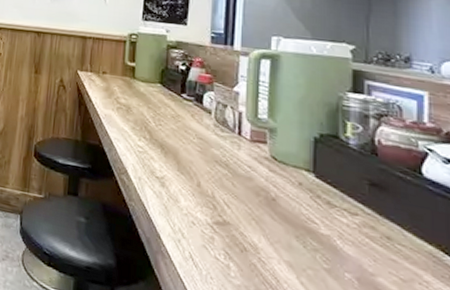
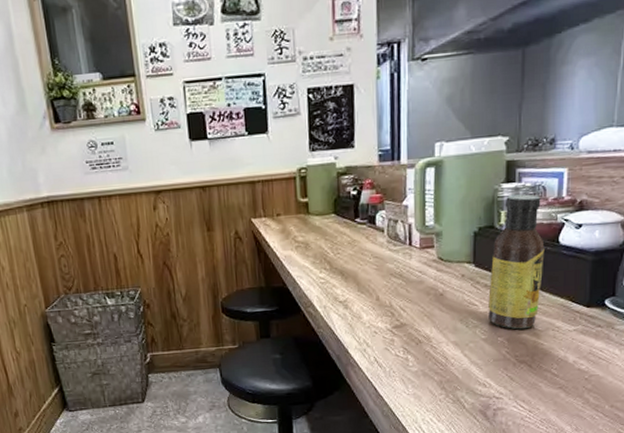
sauce bottle: none [332,106,404,272] -> present [488,194,545,330]

